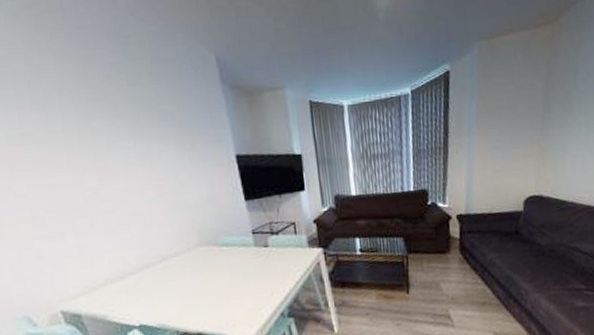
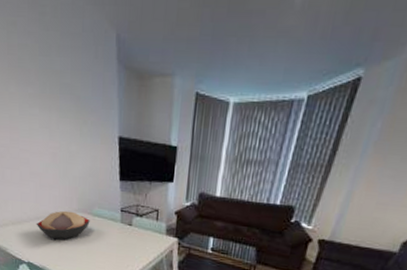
decorative bowl: none [145,247,217,287] -> present [36,210,90,240]

